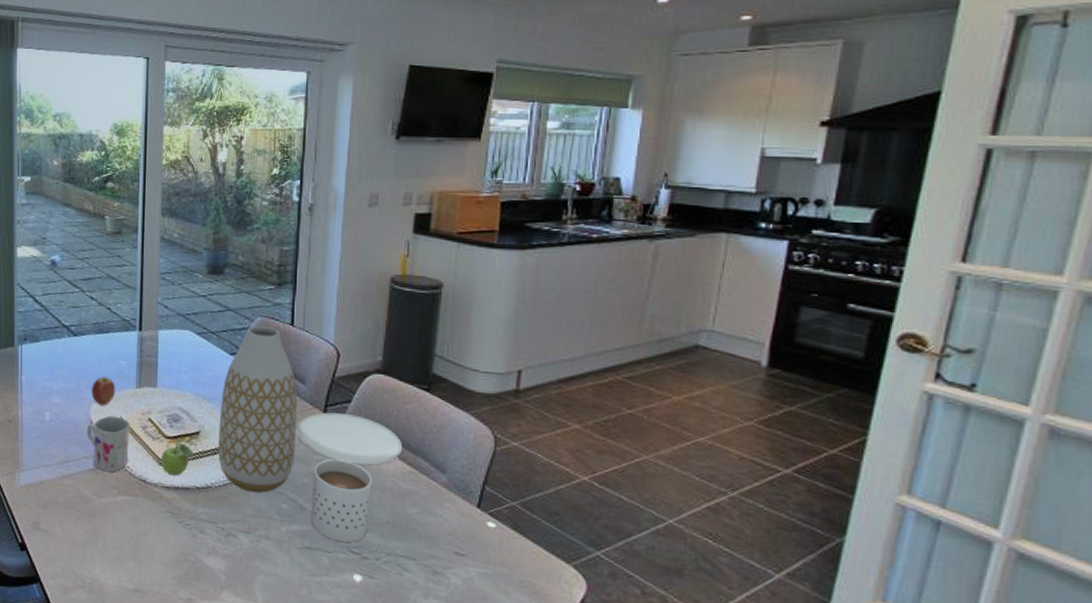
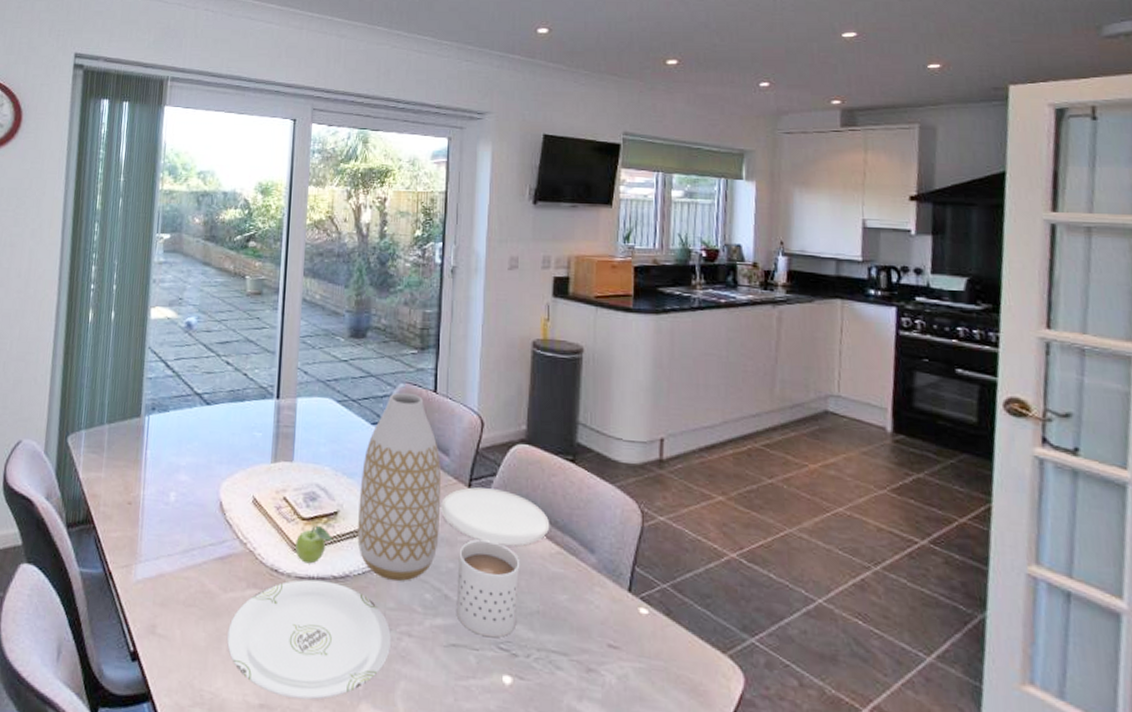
mug: present [86,415,131,473] -> none [215,494,264,562]
fruit: present [91,376,116,406] -> none [222,450,249,483]
plate: none [103,489,250,587] -> present [227,579,391,700]

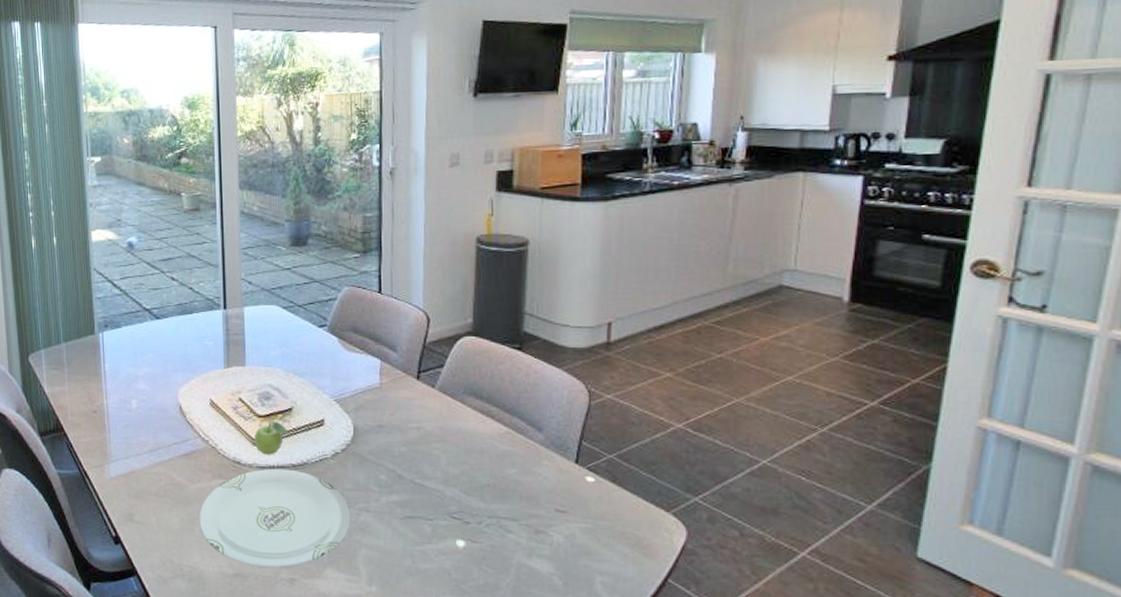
vase: present [357,392,442,581] -> none [311,295,391,465]
plate: present [441,487,550,547] -> none [391,379,498,429]
mug: present [456,539,520,638] -> none [410,425,470,509]

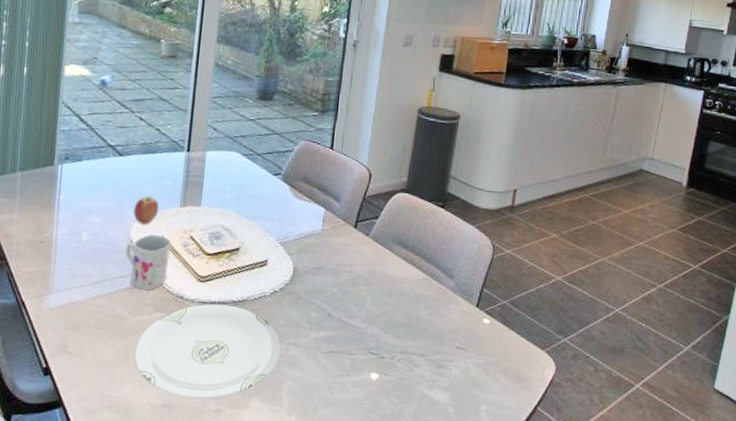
mug: none [176,398,221,457] -> present [125,234,172,291]
fruit: none [178,359,204,389] -> present [133,196,160,225]
fruit: present [254,421,290,455] -> none [199,259,235,291]

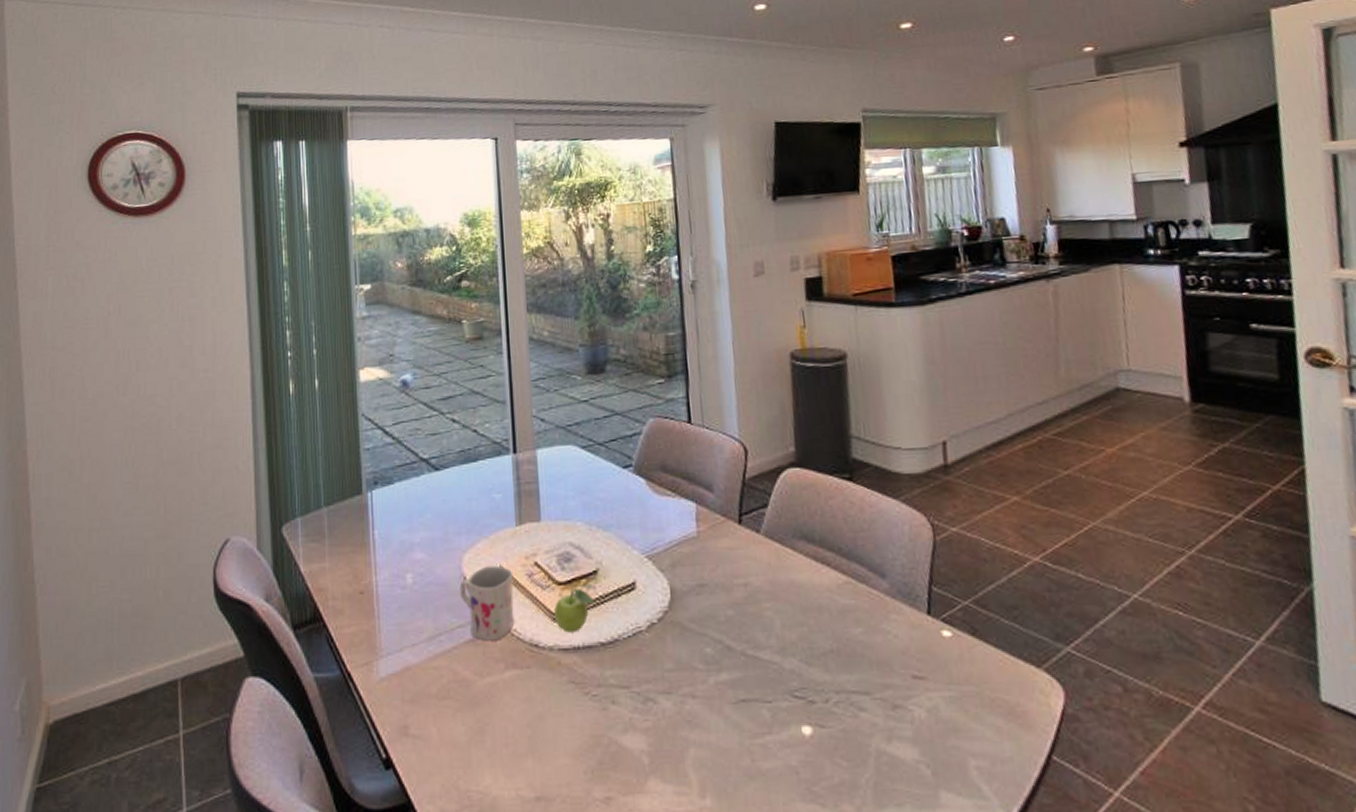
fruit: present [133,196,160,225] -> none [461,517,492,555]
plate: present [134,303,281,399] -> none [490,649,674,785]
fruit: none [199,259,235,291] -> present [554,588,596,633]

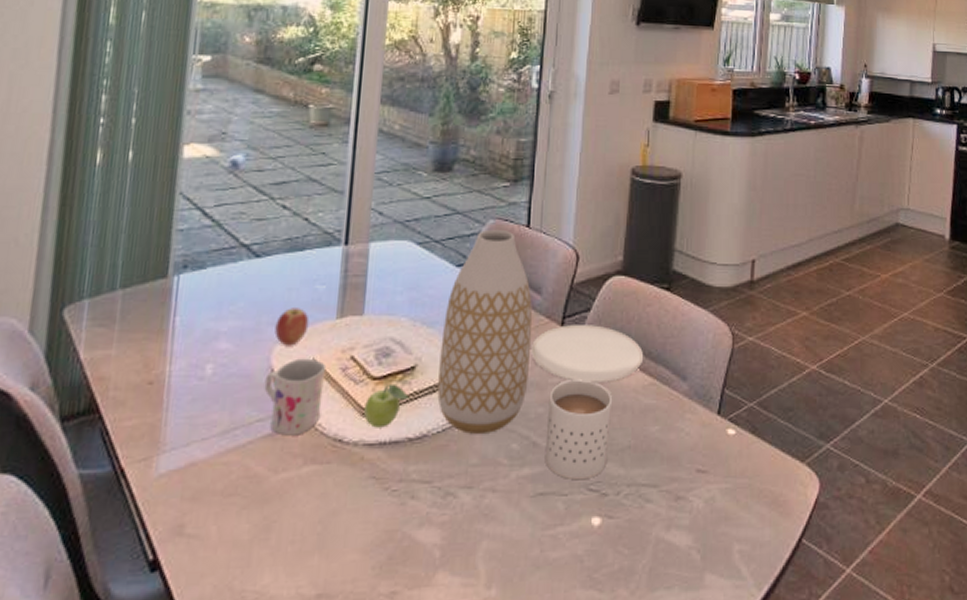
fruit: none [461,517,492,555] -> present [274,308,309,346]
vase: none [618,427,713,638] -> present [437,229,533,434]
plate: none [711,521,834,583] -> present [531,325,644,383]
mug: none [737,579,810,687] -> present [544,379,613,481]

